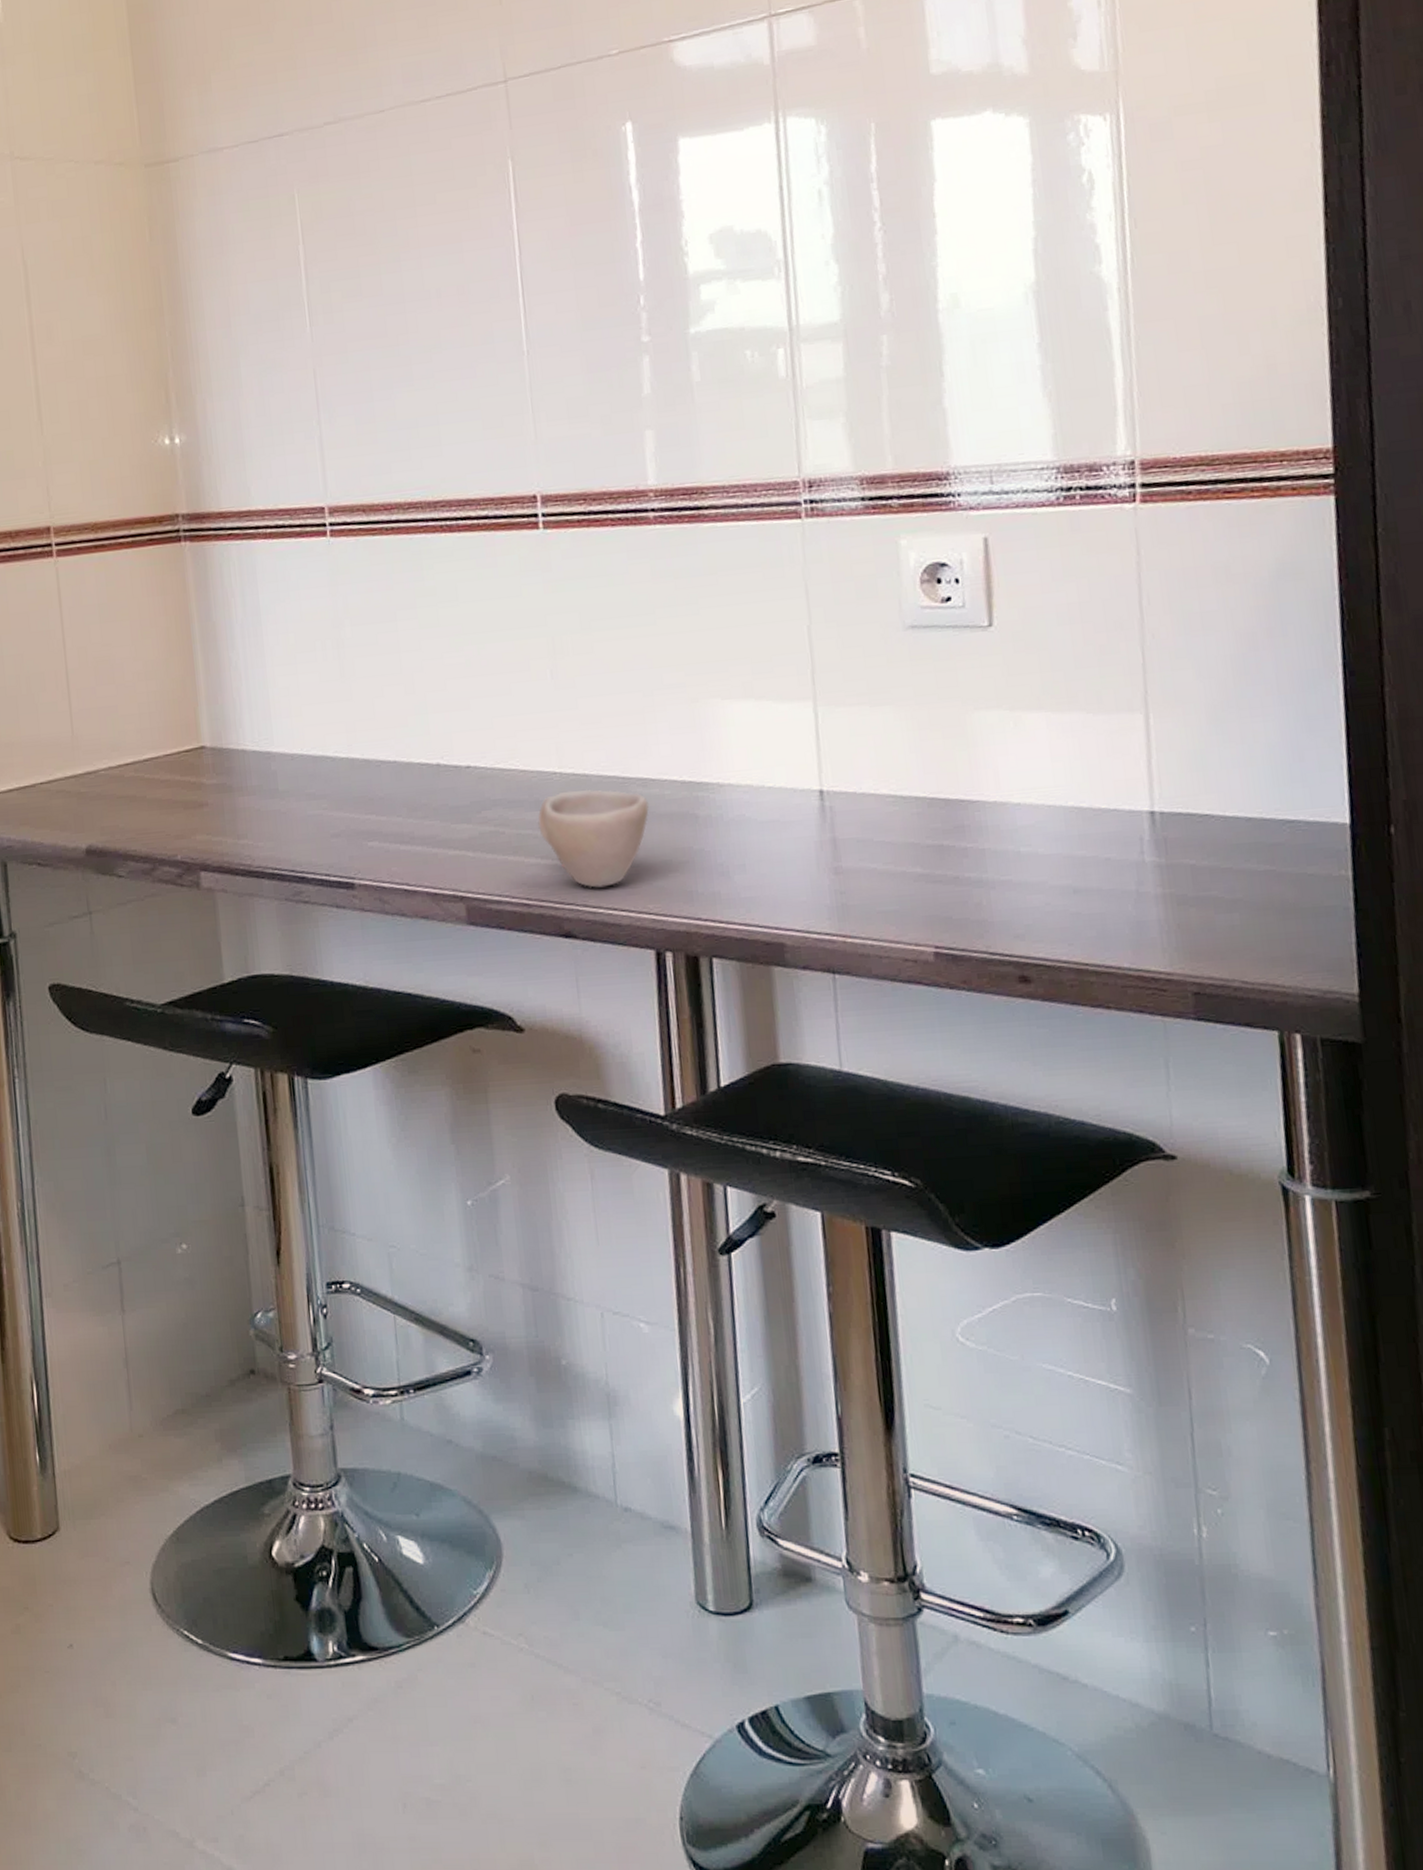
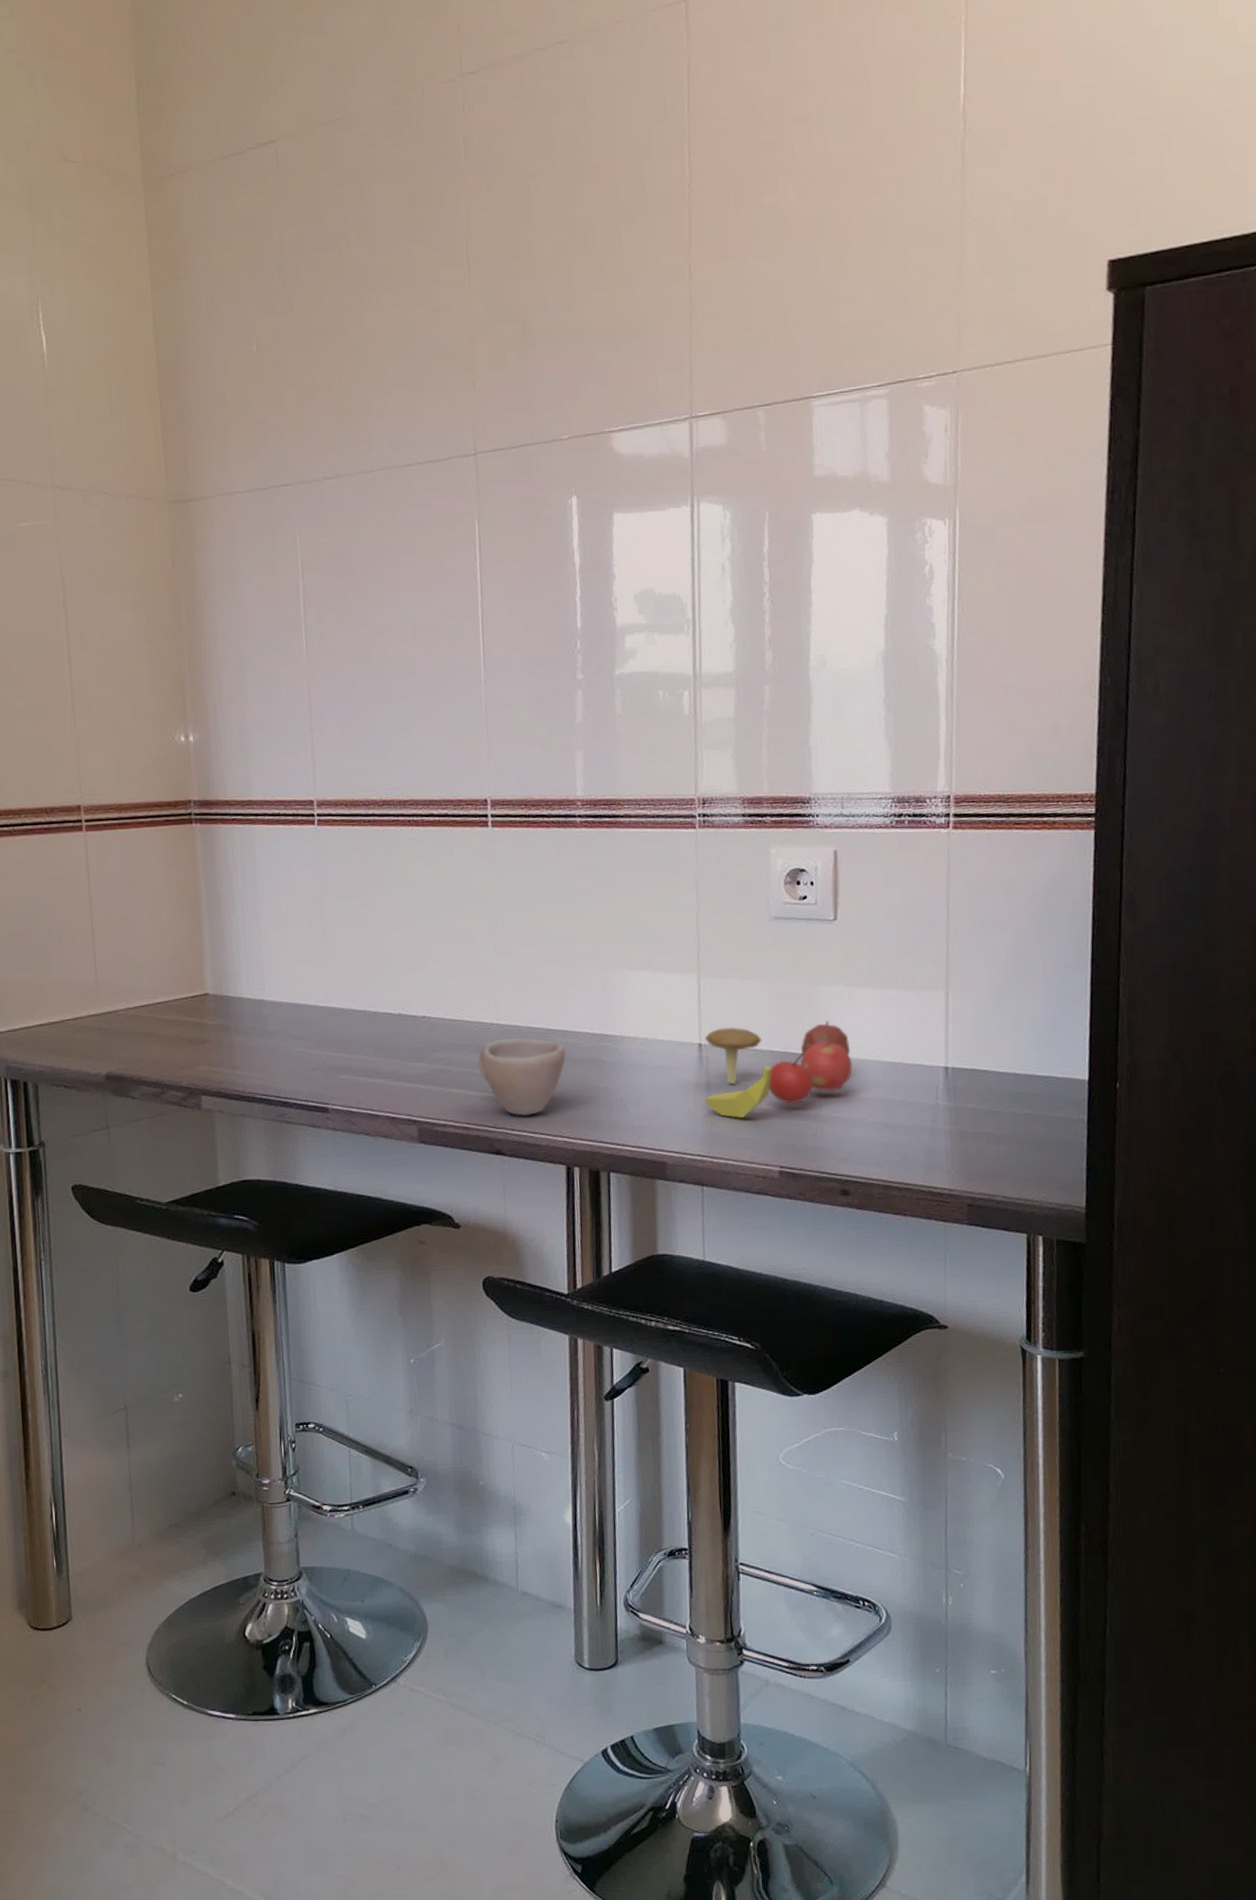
fruit: none [827,756,1025,885] -> present [704,1021,853,1118]

